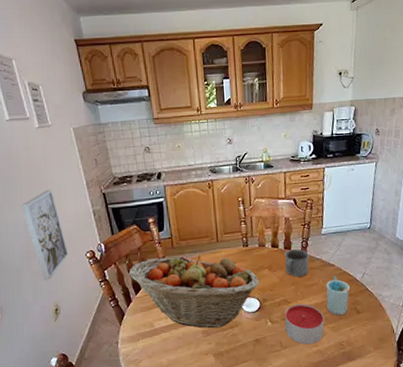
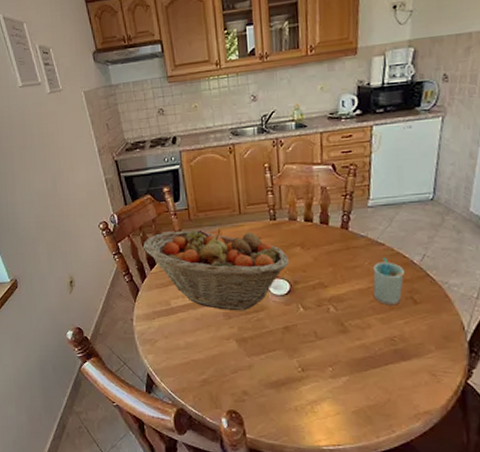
wall art: present [20,189,69,281] -> none [35,157,82,252]
candle: present [284,303,324,345] -> none [320,288,371,337]
mug: present [285,248,310,277] -> none [320,223,353,258]

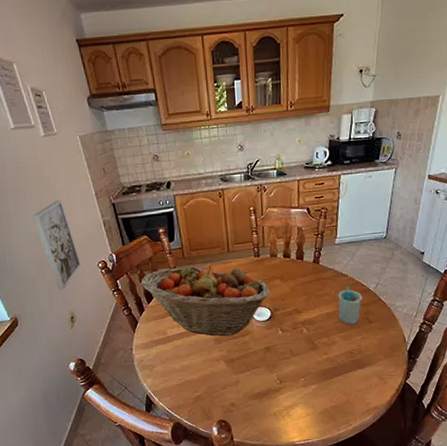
wall art: none [35,157,82,252] -> present [31,200,81,291]

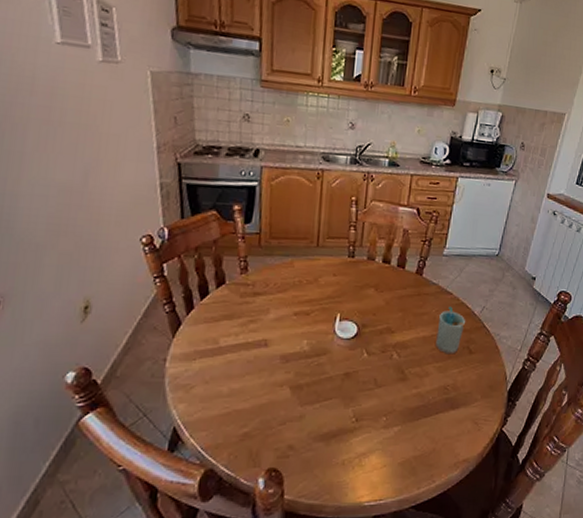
wall art: present [31,200,81,291] -> none [57,145,117,268]
fruit basket: present [140,266,270,337] -> none [195,256,361,354]

